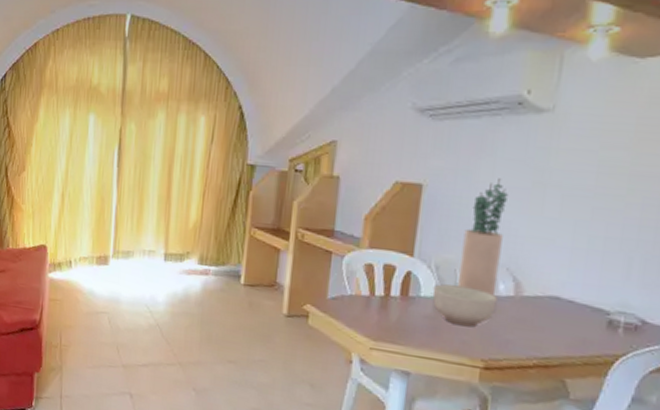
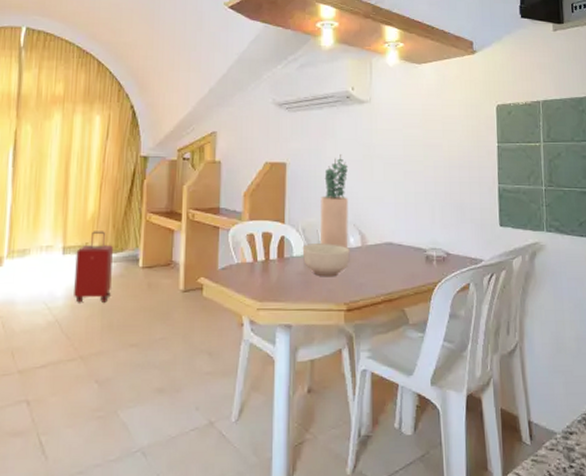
suitcase: none [174,240,215,315] -> present [74,231,114,303]

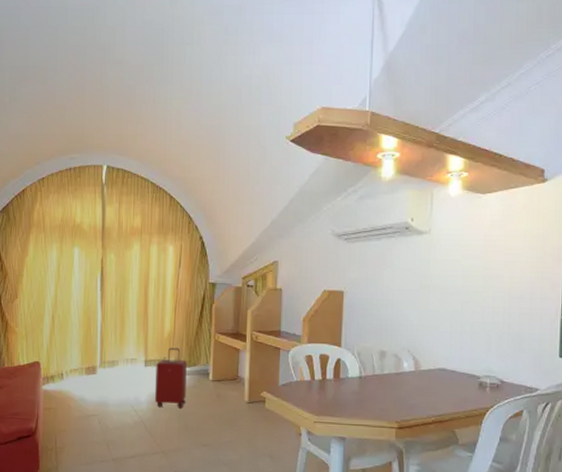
bowl: present [302,243,350,277] -> none [357,366,403,398]
vase: present [320,154,348,248] -> none [375,284,404,371]

